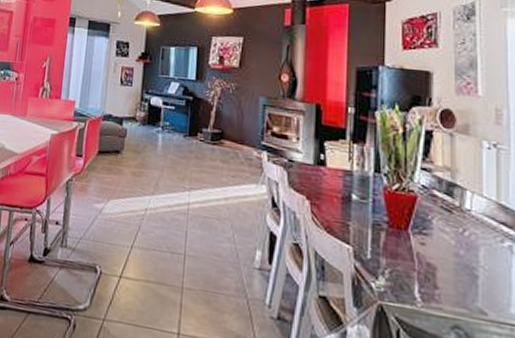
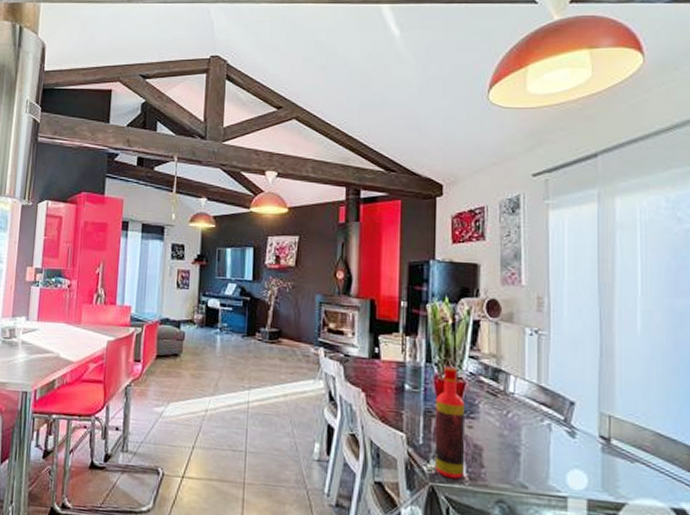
bottle: none [383,176,418,300] -> present [434,365,466,479]

